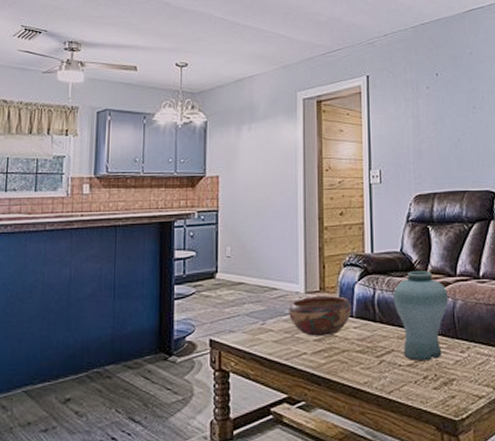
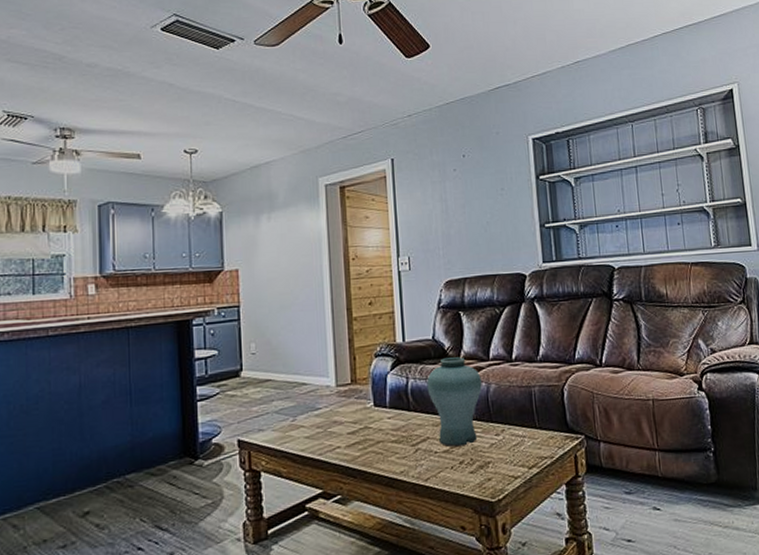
decorative bowl: present [289,296,352,336] -> none [320,387,385,430]

